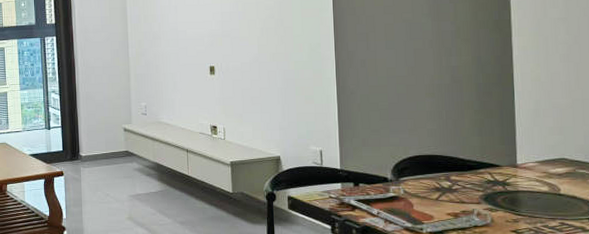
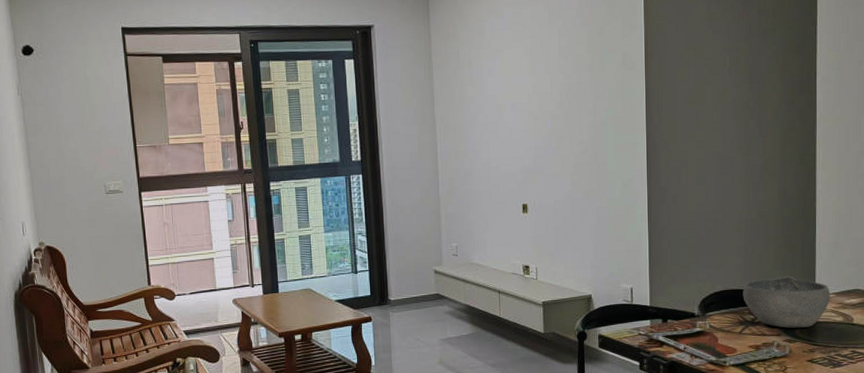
bowl: none [438,142,534,196] -> present [743,275,831,328]

